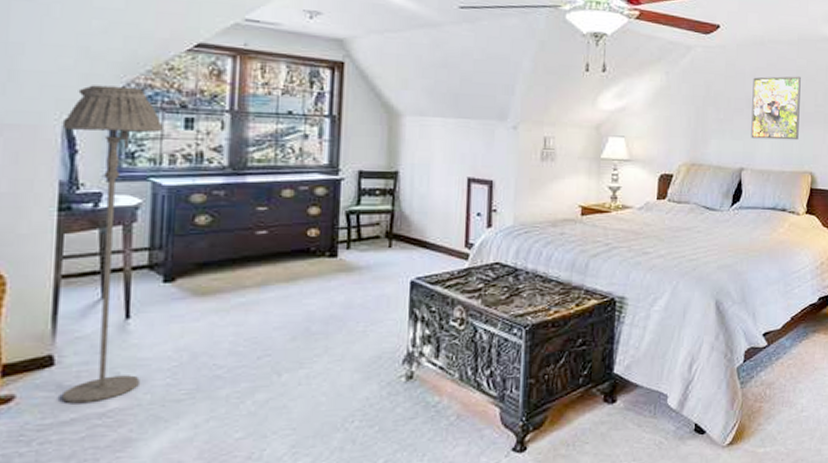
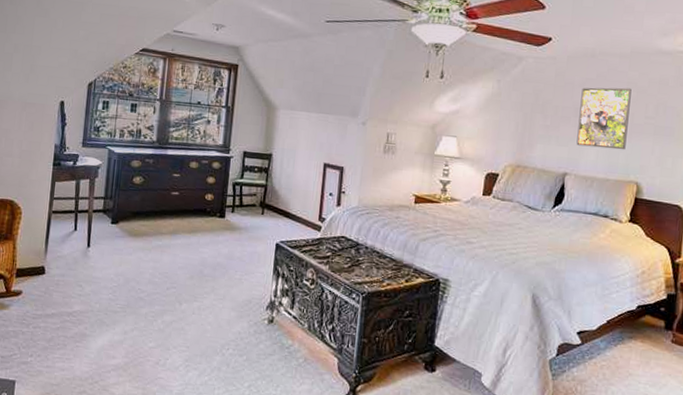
floor lamp: present [61,85,163,404] -> none [47,77,118,304]

